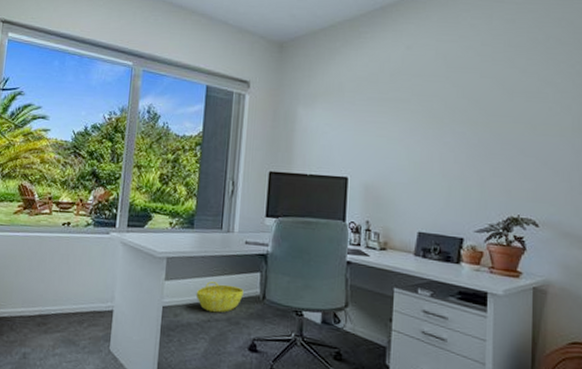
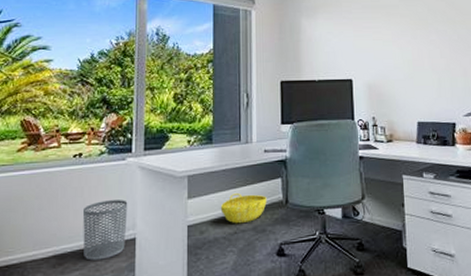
waste bin: none [65,270,108,326] -> present [83,200,128,261]

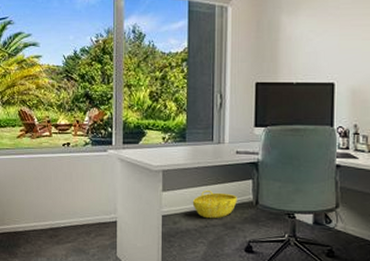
waste bin: present [83,200,128,261] -> none [73,186,110,236]

